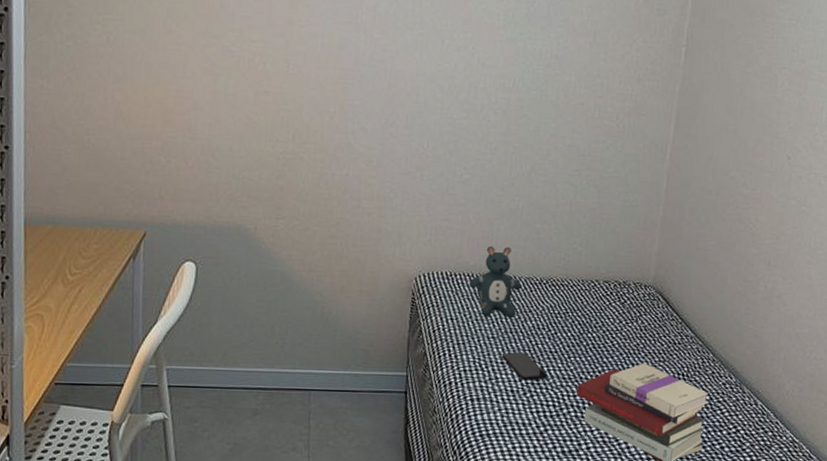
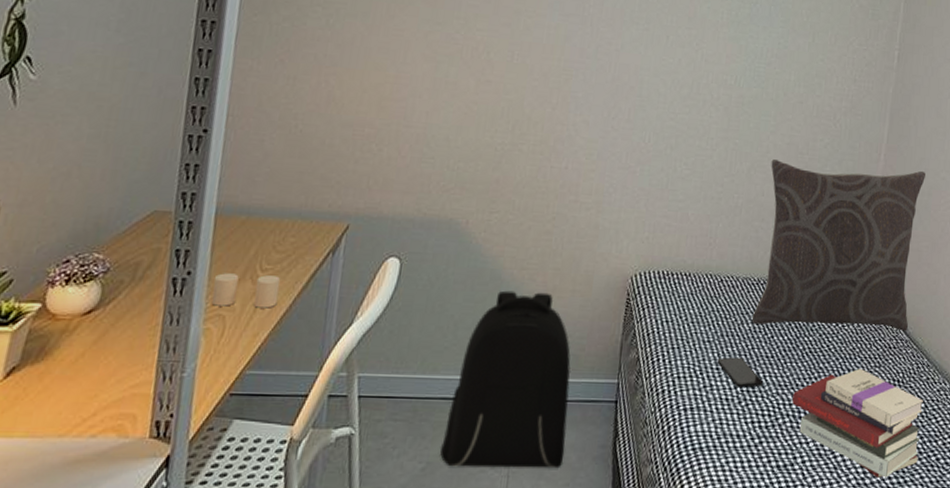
candle: none [29,277,89,309] -> present [211,273,280,309]
backpack: none [246,291,362,451] -> present [440,290,571,469]
stuffed animal: present [469,245,522,319] -> none [685,244,739,321]
pillow: none [535,161,713,328] -> present [751,158,925,331]

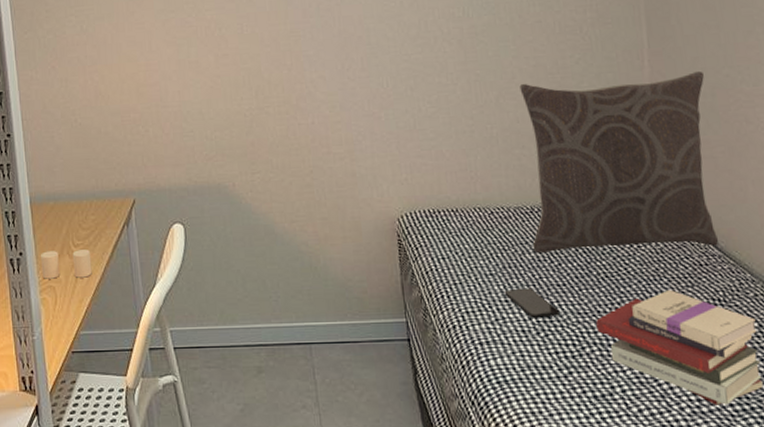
backpack: present [440,290,571,469] -> none [253,241,369,407]

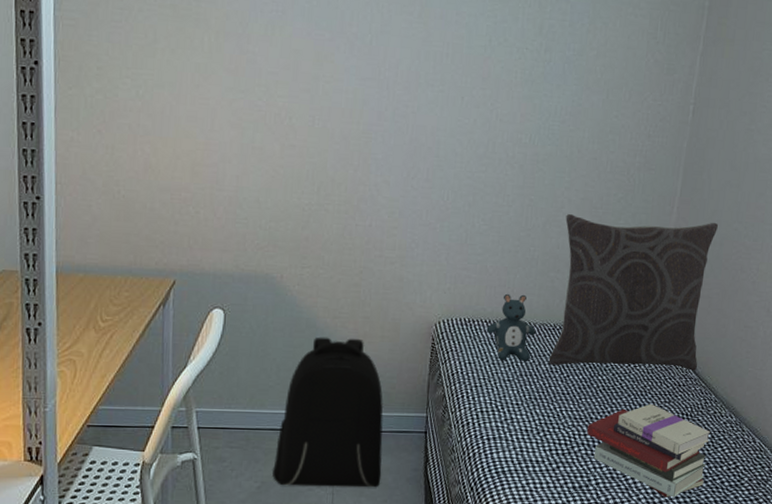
candle: present [41,249,92,279] -> none [62,324,120,354]
backpack: none [253,241,369,407] -> present [273,337,384,488]
stuffed animal: none [454,177,512,253] -> present [486,293,536,362]
phone: present [504,288,560,318] -> none [517,394,560,420]

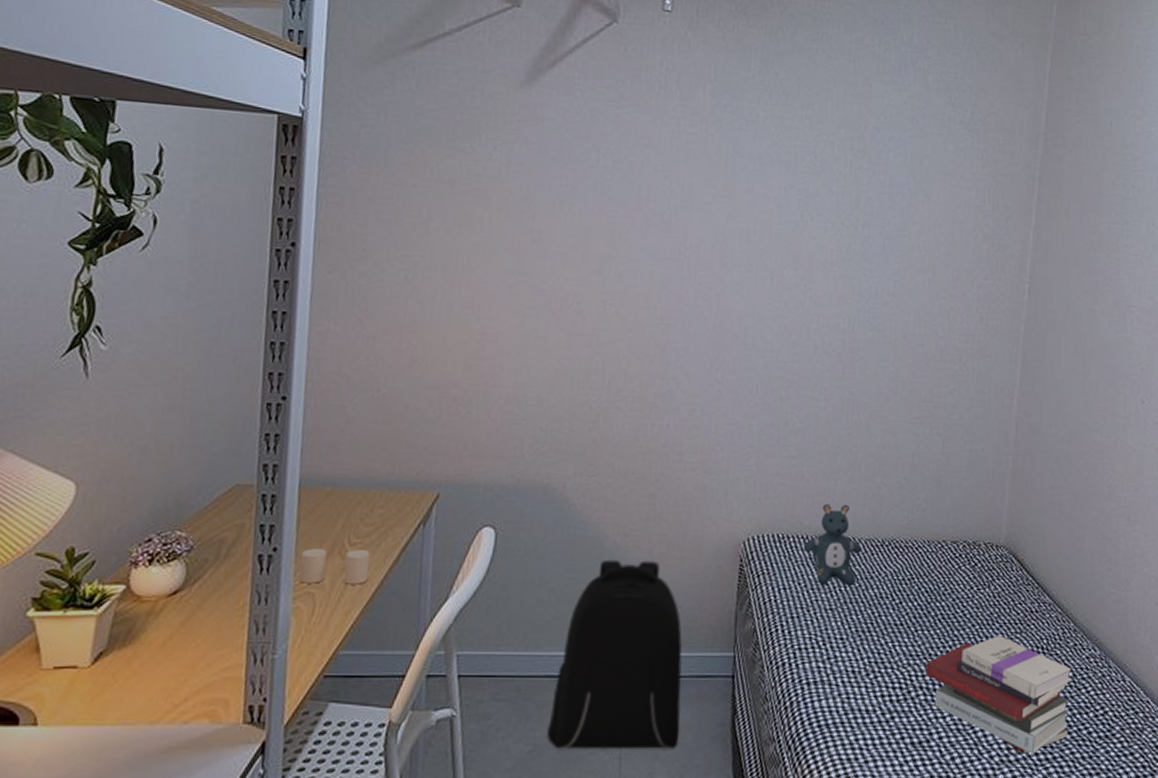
candle: none [62,324,120,354] -> present [299,548,370,585]
pillow: present [548,213,718,371] -> none [877,408,1064,594]

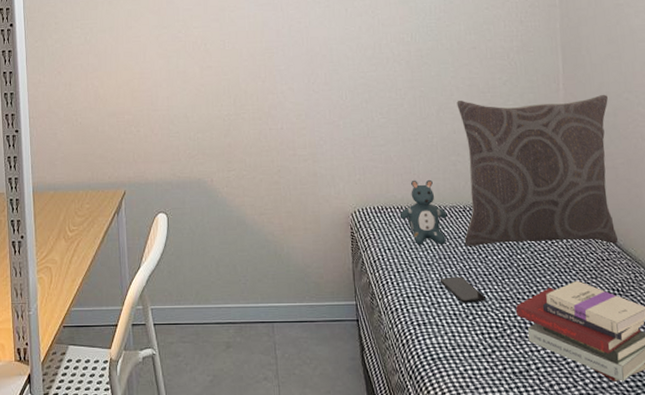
candle: present [299,548,370,585] -> none [40,234,85,260]
backpack: present [547,559,683,749] -> none [222,232,322,379]
phone: none [841,625,892,658] -> present [439,276,486,303]
pillow: none [877,408,1064,594] -> present [456,94,619,246]

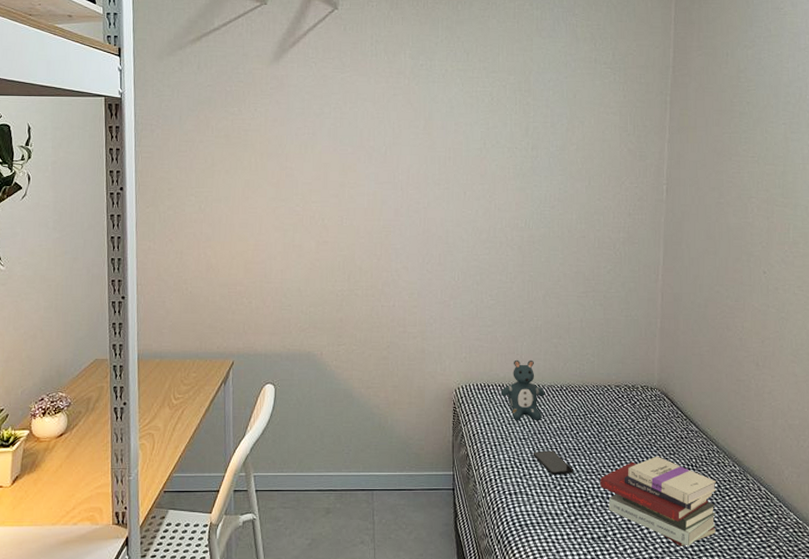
pillow: present [456,94,619,246] -> none [558,285,701,424]

